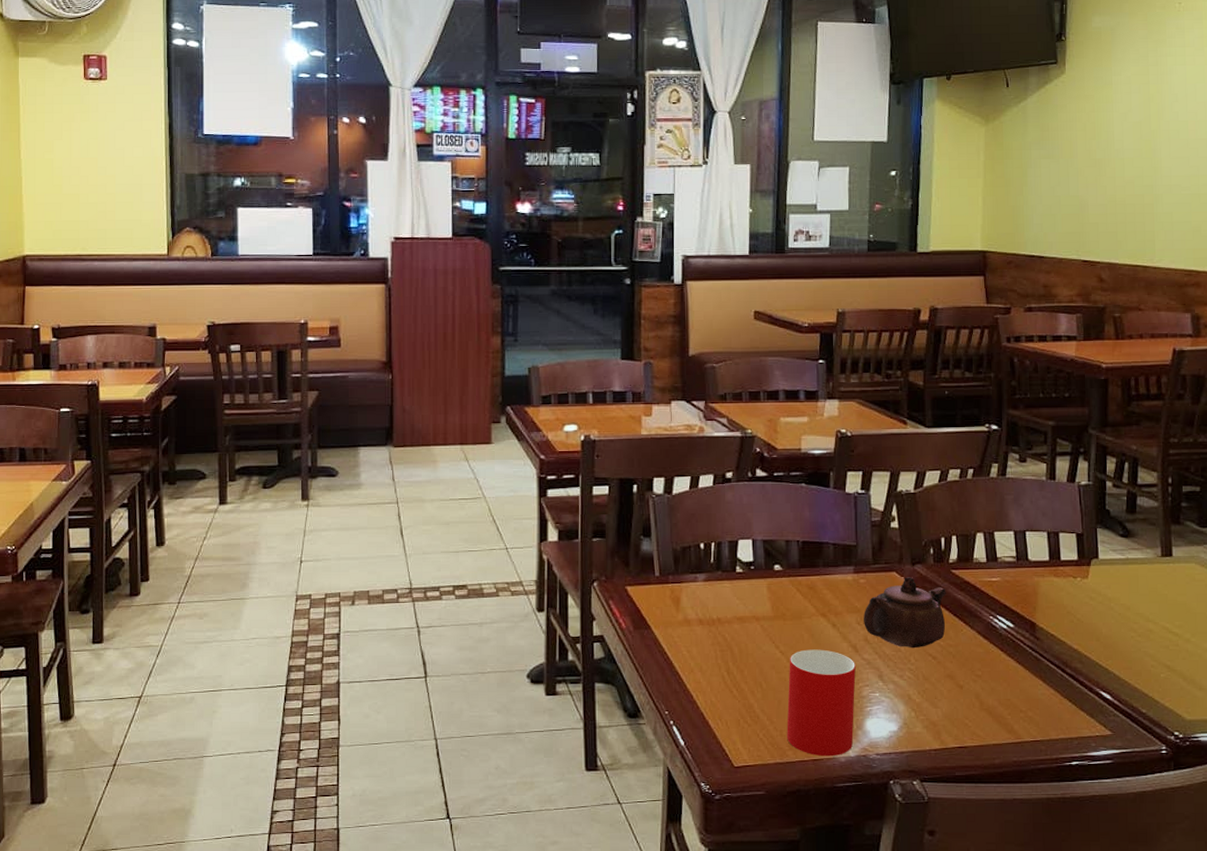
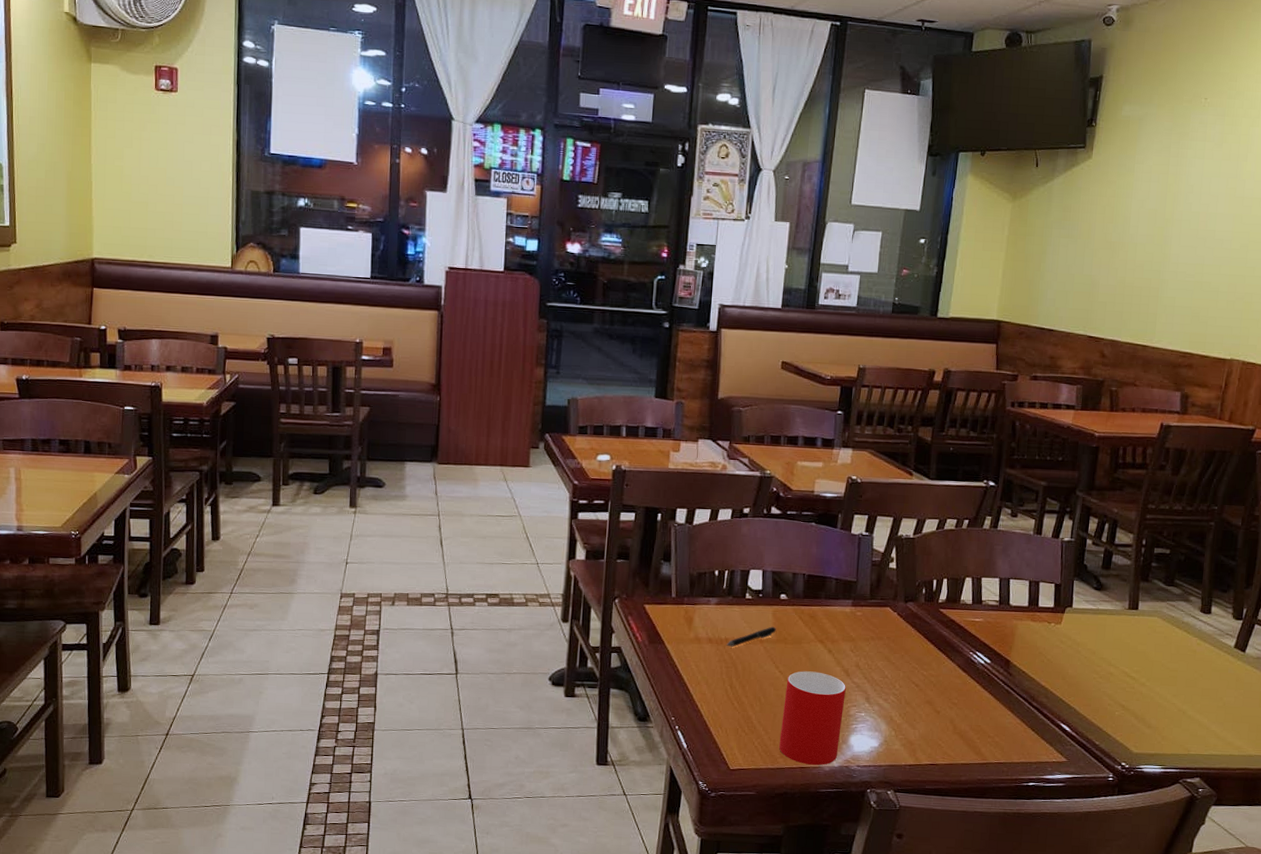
pen: none [718,601,773,628] -> present [726,626,776,647]
teapot: present [864,577,946,649] -> none [857,612,933,676]

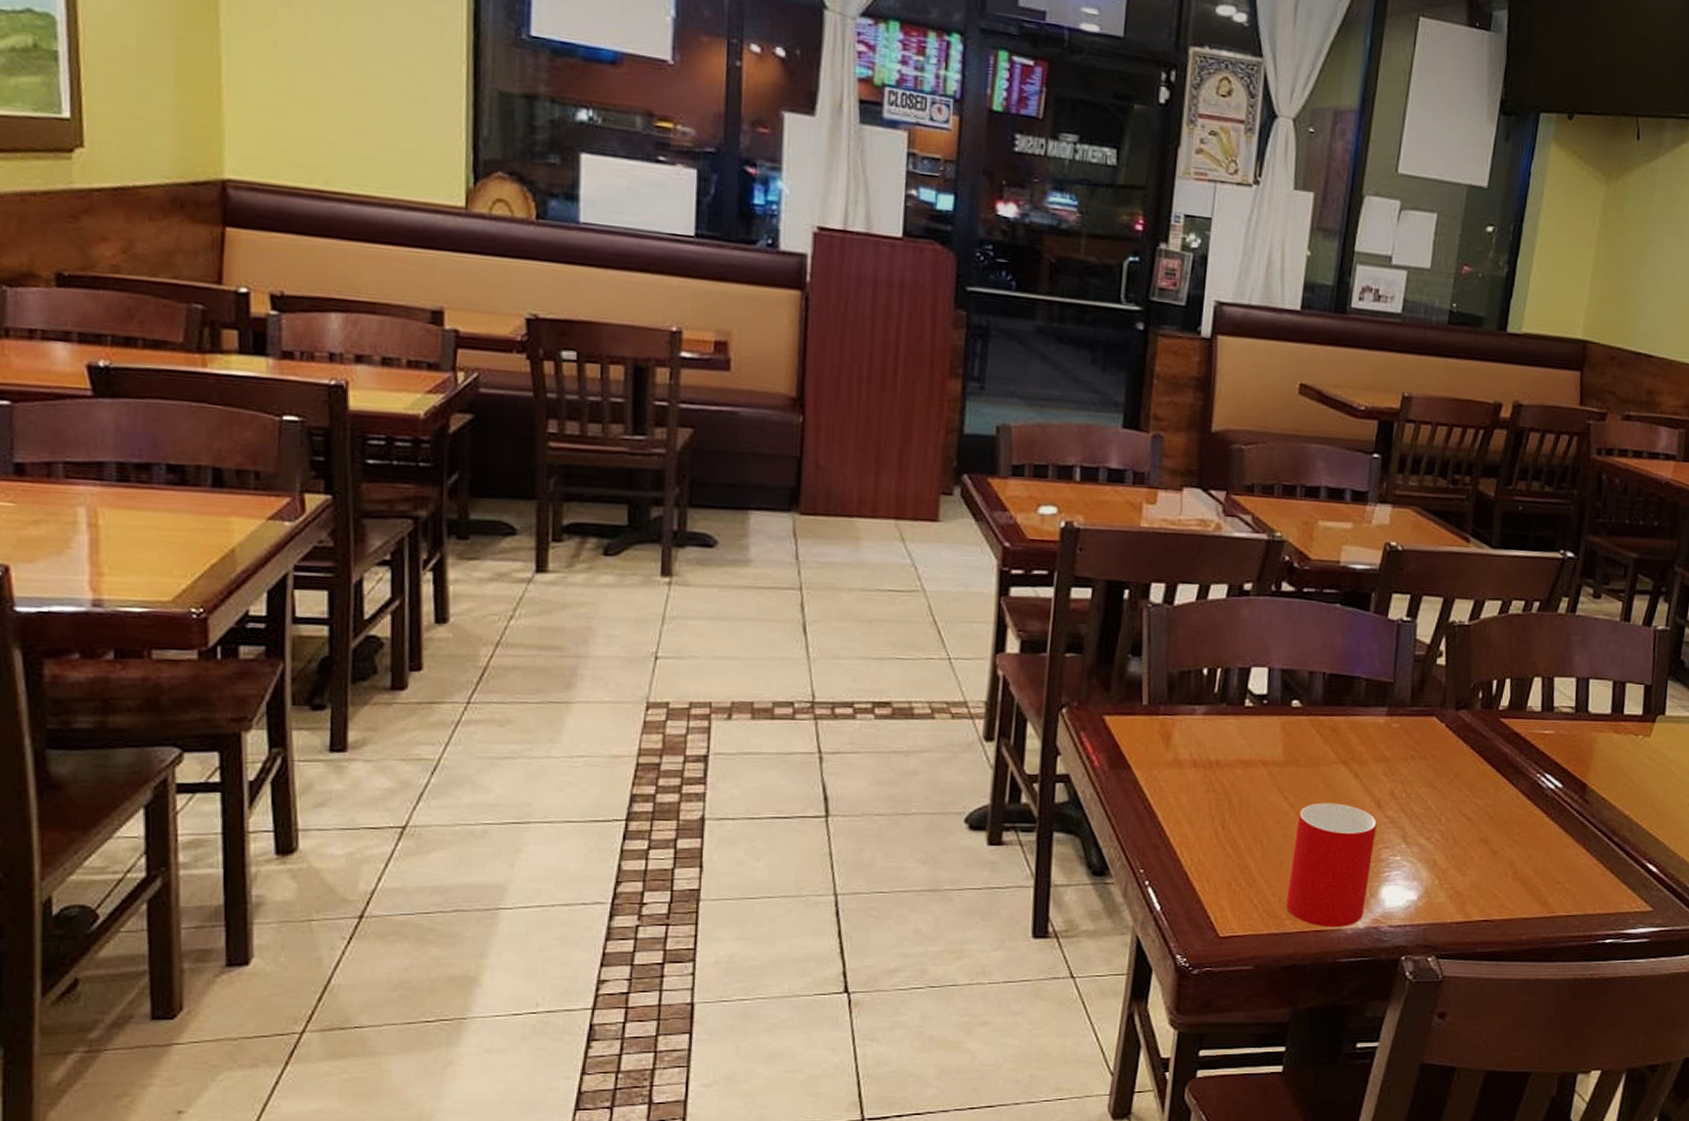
pen: present [726,626,776,647] -> none [1216,743,1285,772]

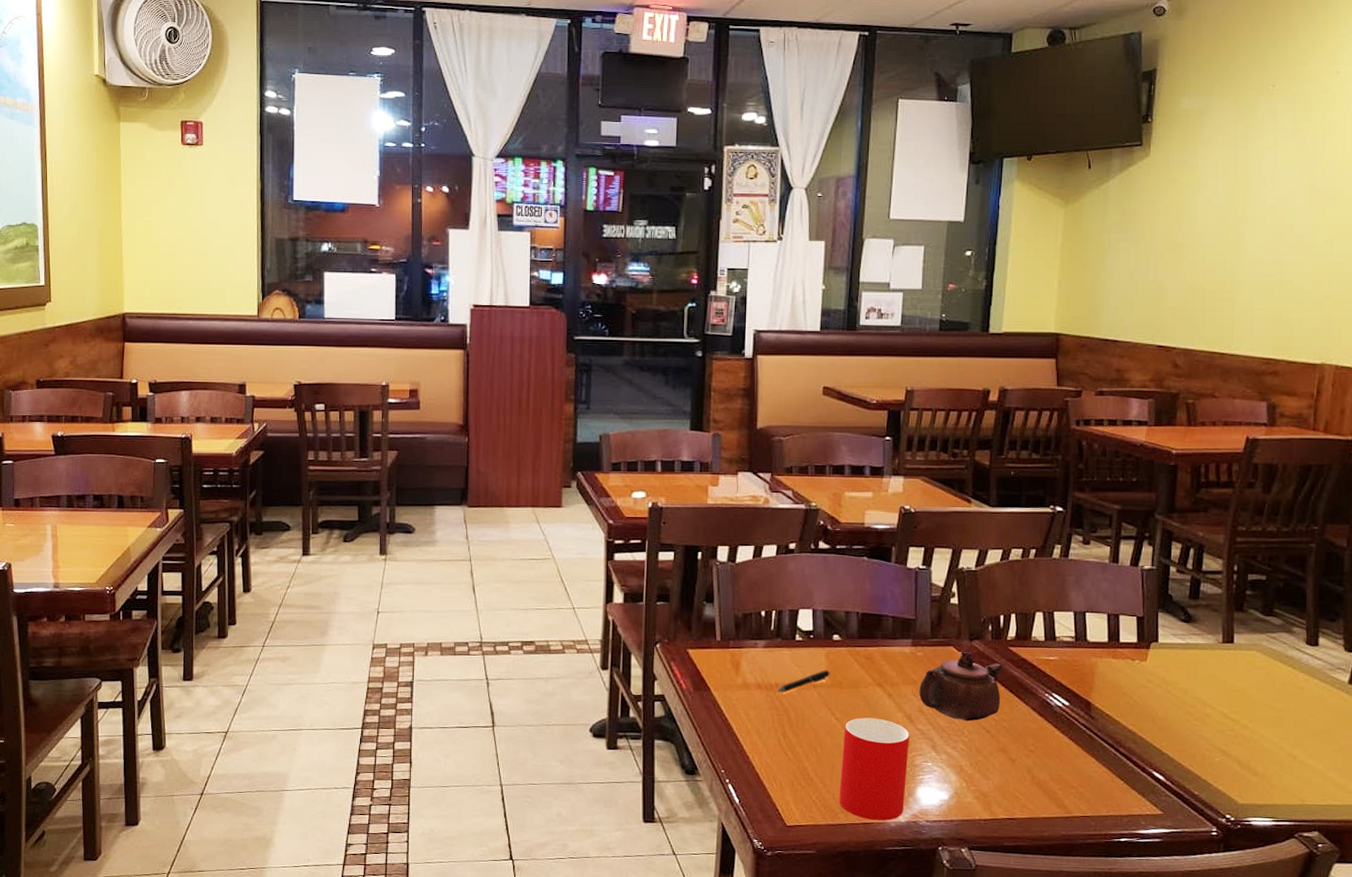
pen: none [1216,743,1285,772] -> present [776,670,830,693]
teapot: none [1392,723,1492,807] -> present [919,652,1003,722]

